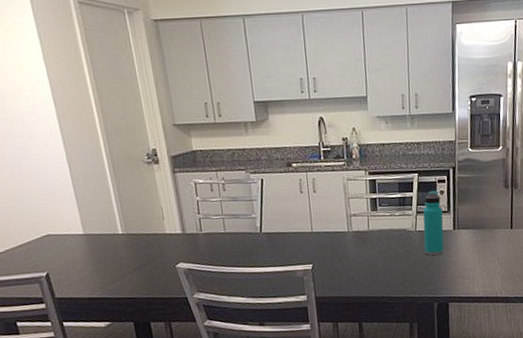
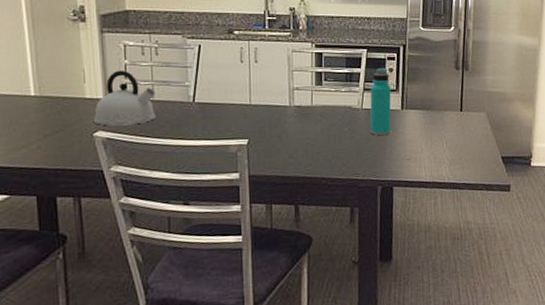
kettle: none [174,206,229,258] -> present [93,70,156,126]

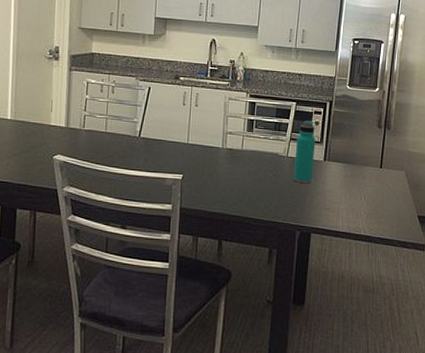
kettle: present [93,70,156,126] -> none [54,103,109,152]

